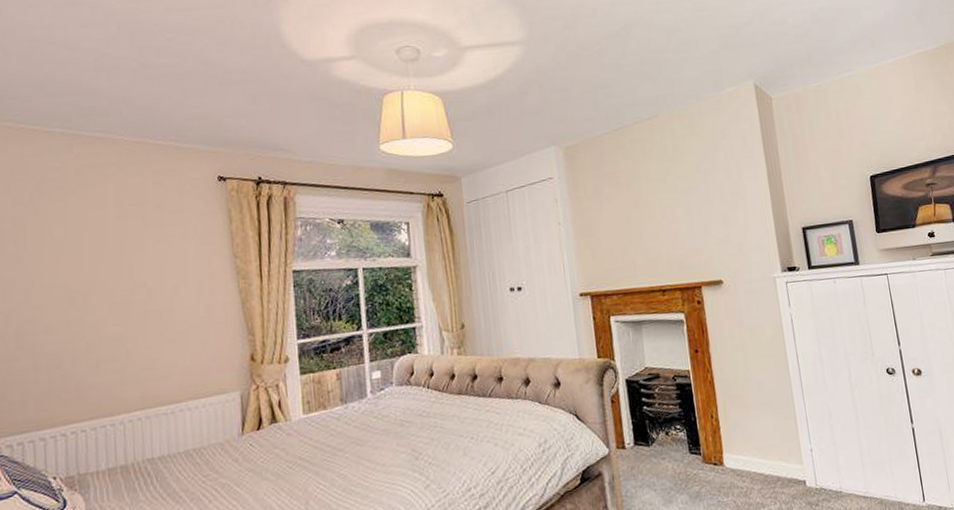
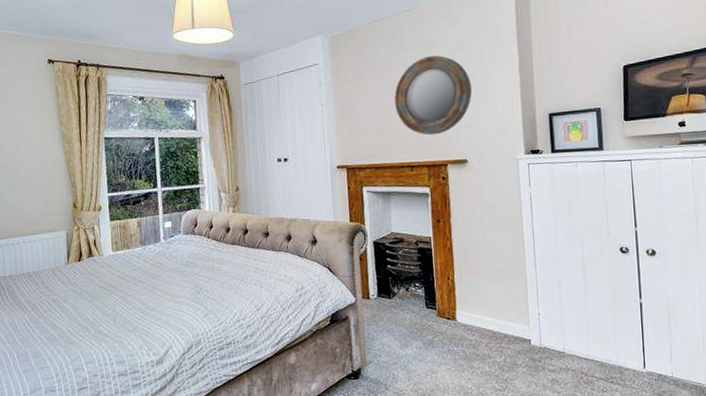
home mirror: none [639,167,722,255] -> present [394,55,472,135]

